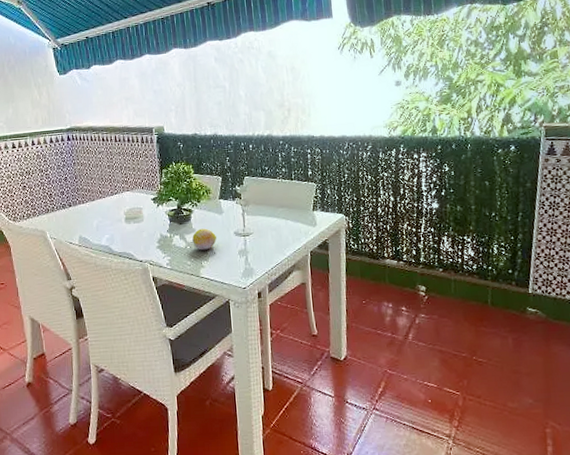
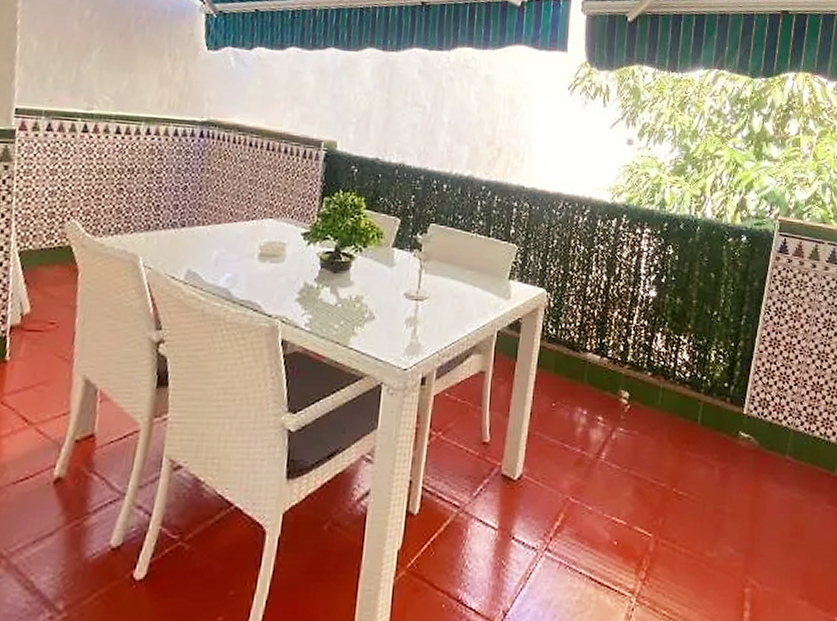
fruit: present [192,228,216,250] -> none [346,282,380,312]

